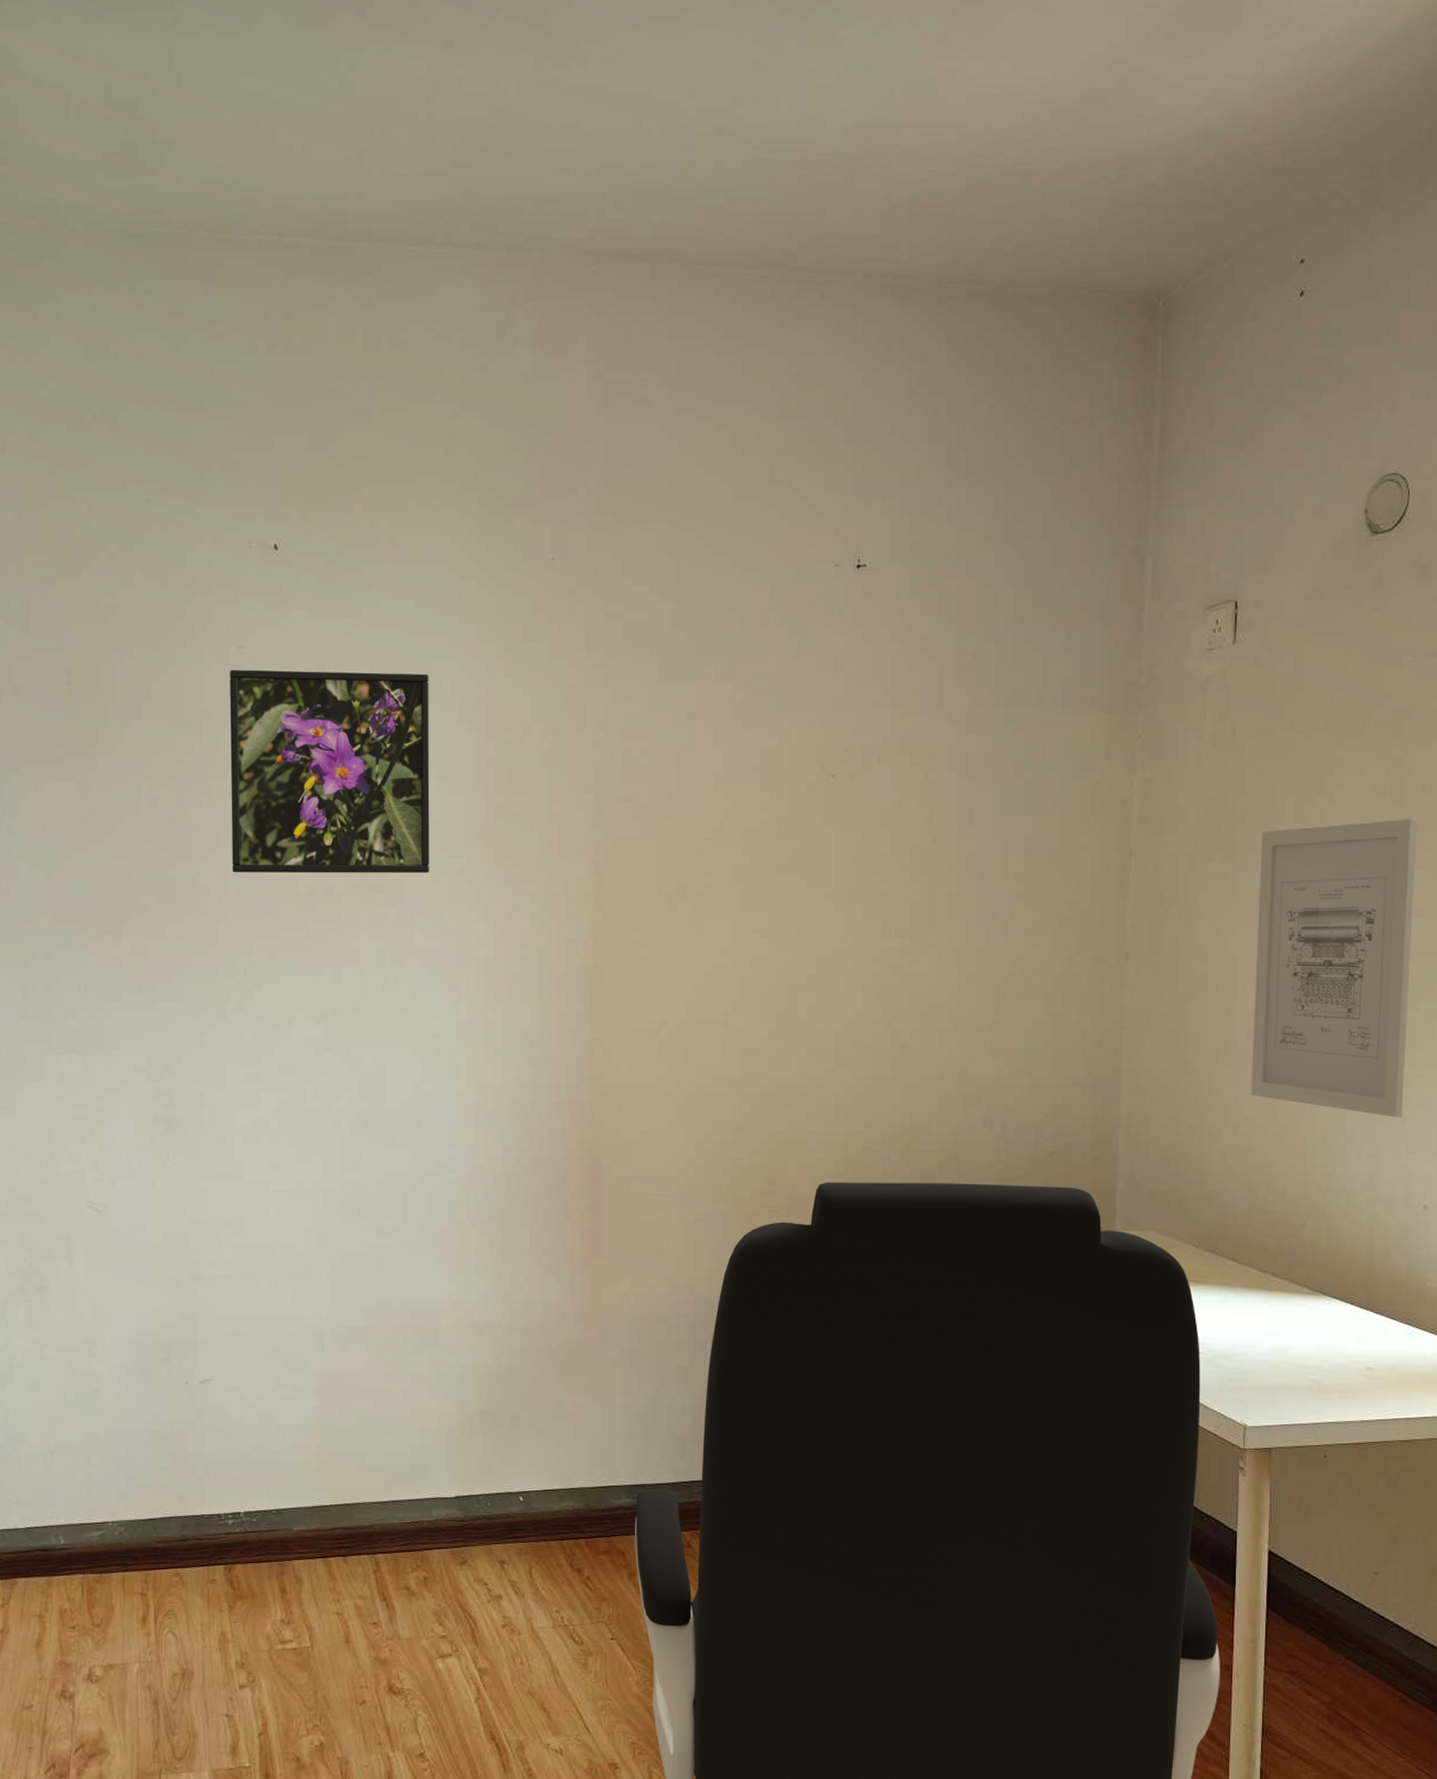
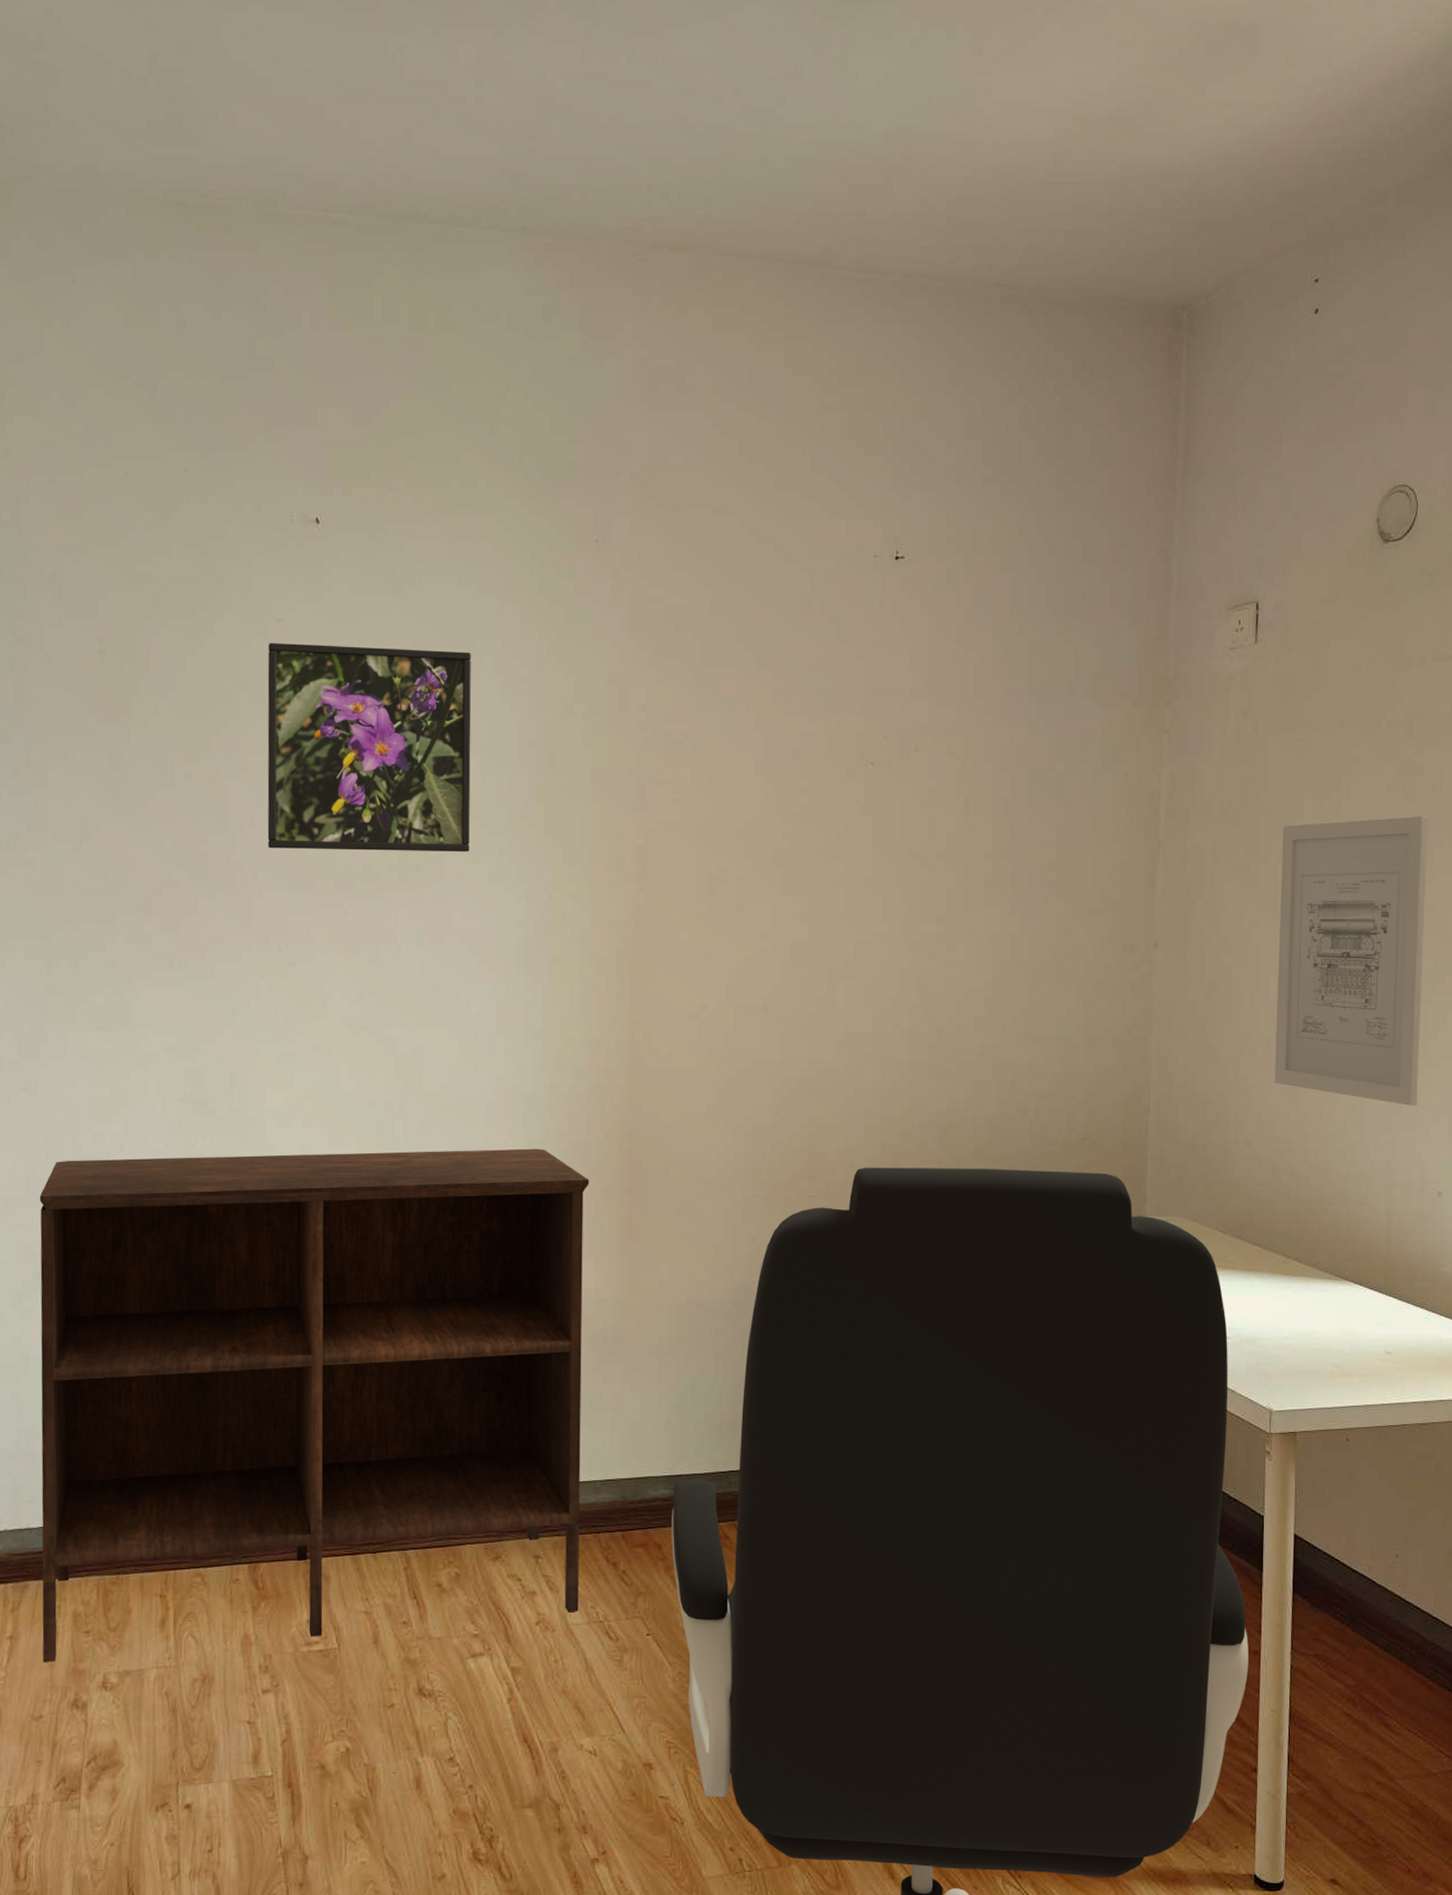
shelving unit: none [20,1165,551,1655] -> present [39,1148,590,1662]

